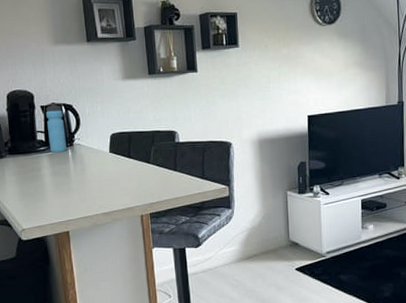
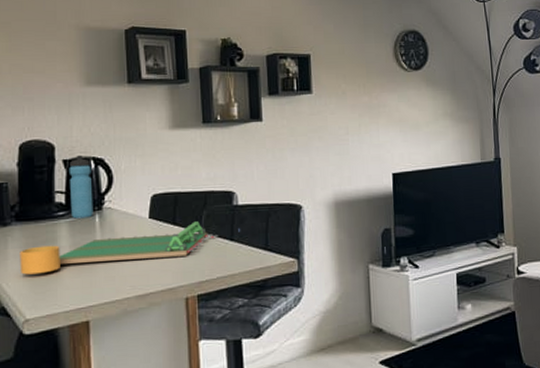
placemat: none [14,155,182,196] -> present [19,221,241,275]

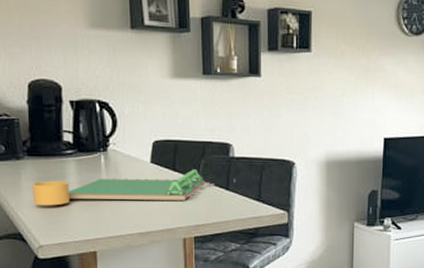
water bottle: present [69,154,93,219] -> none [75,97,99,158]

